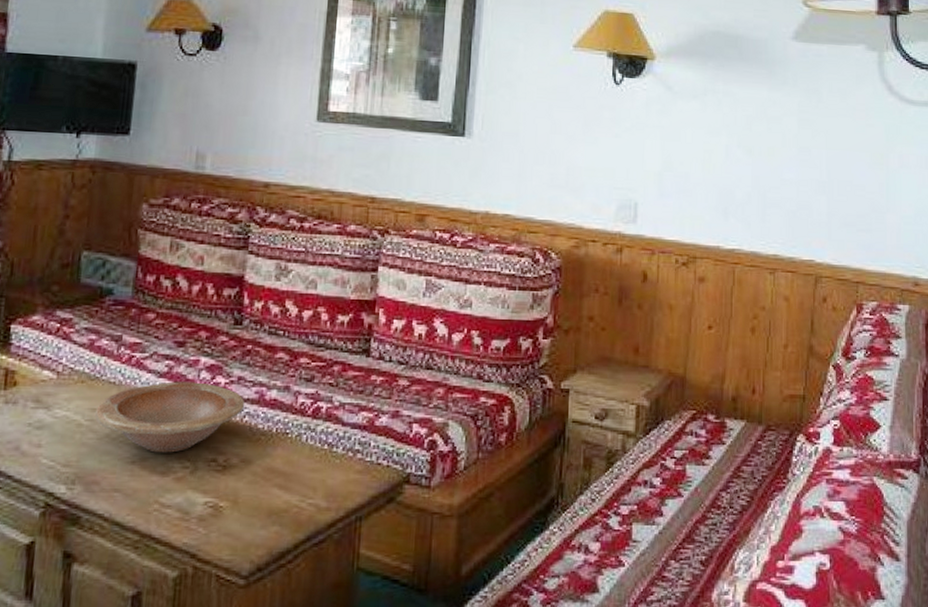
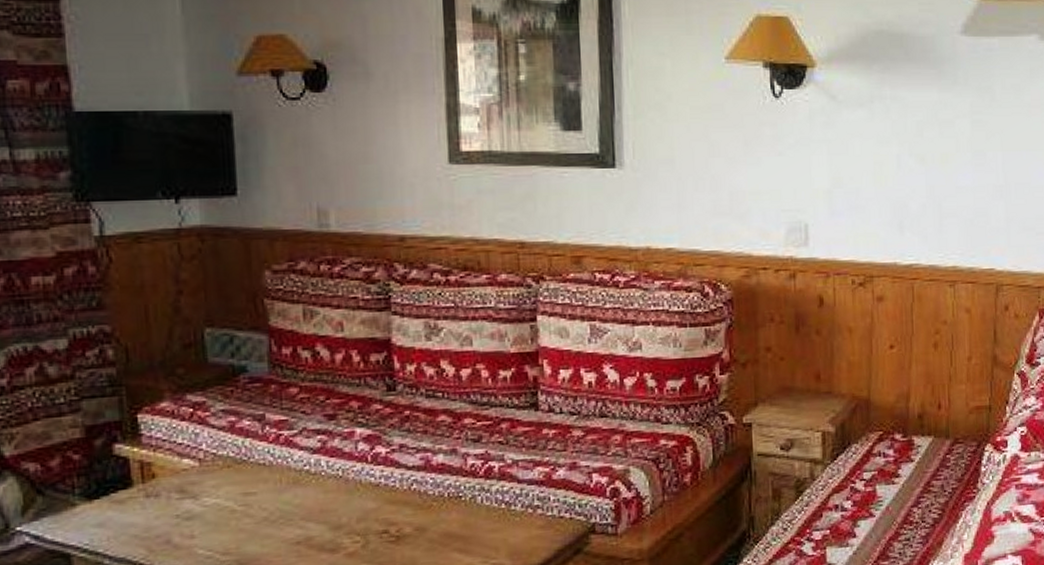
wooden bowl: present [95,381,245,453] -> none [249,454,411,531]

